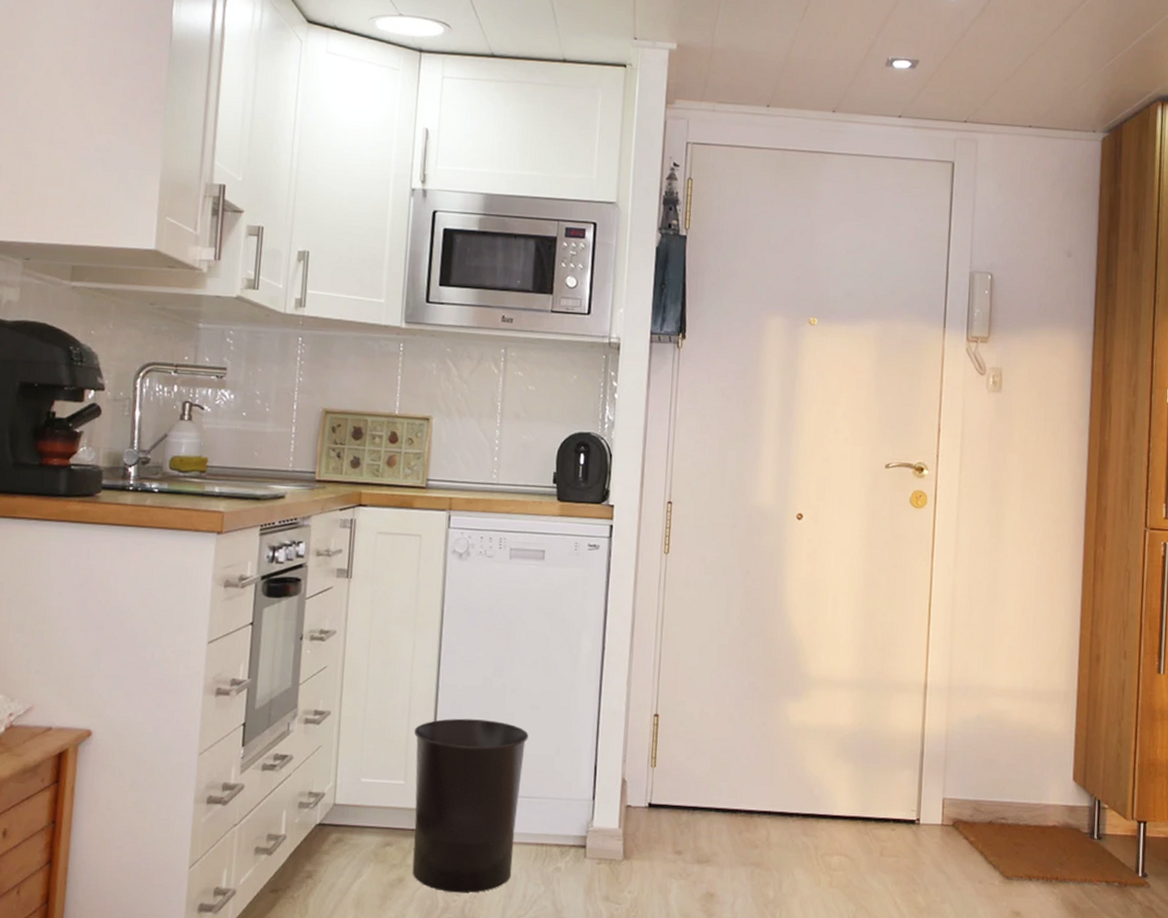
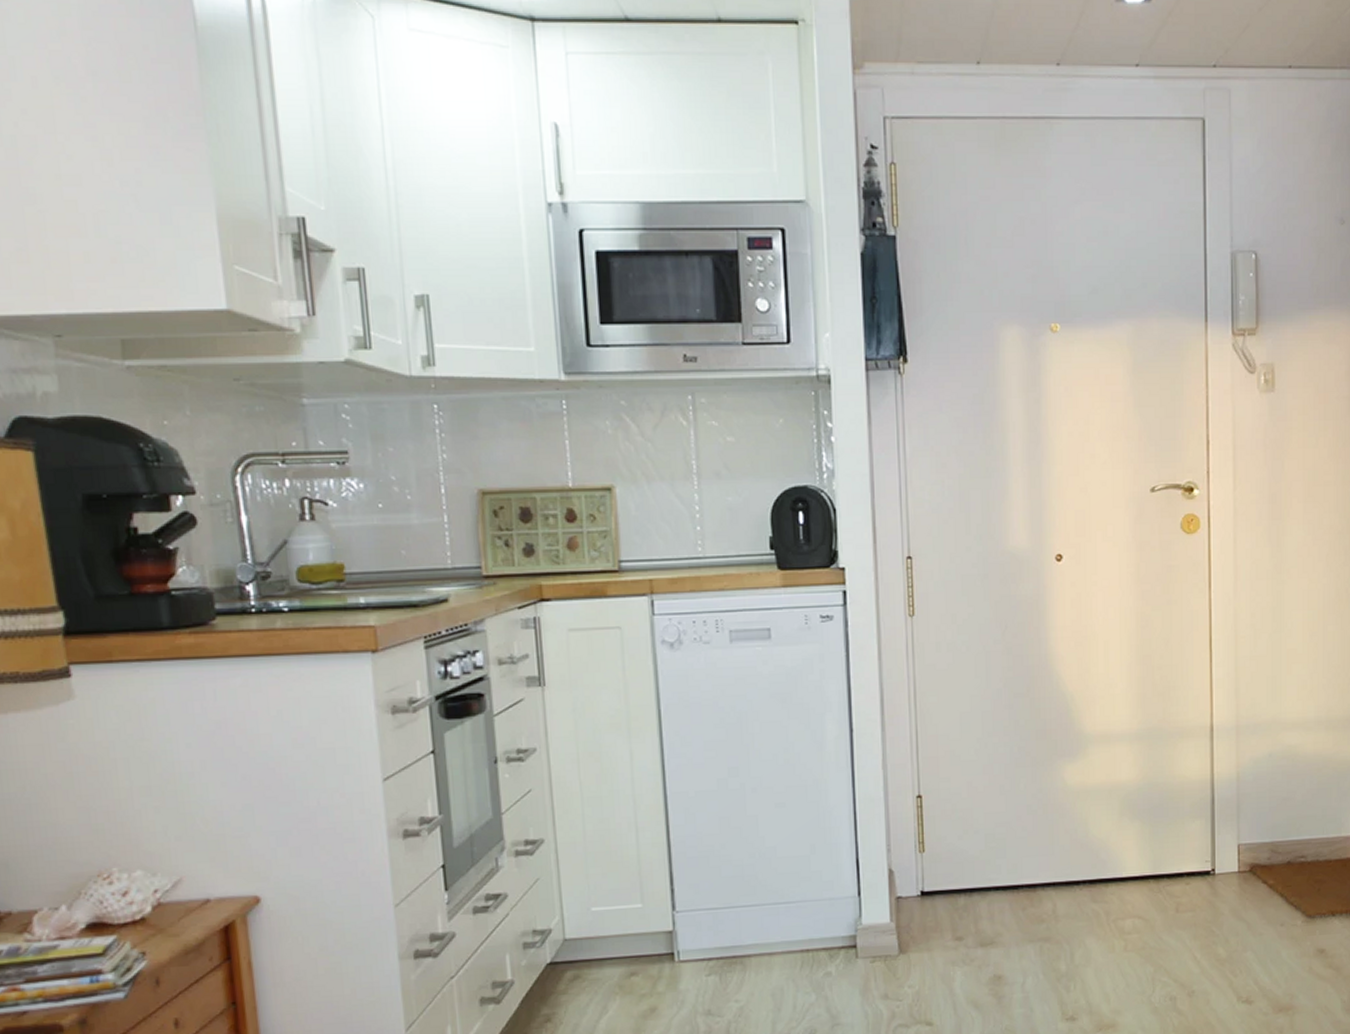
waste bin: present [412,718,529,893] -> none [644,825,778,1014]

